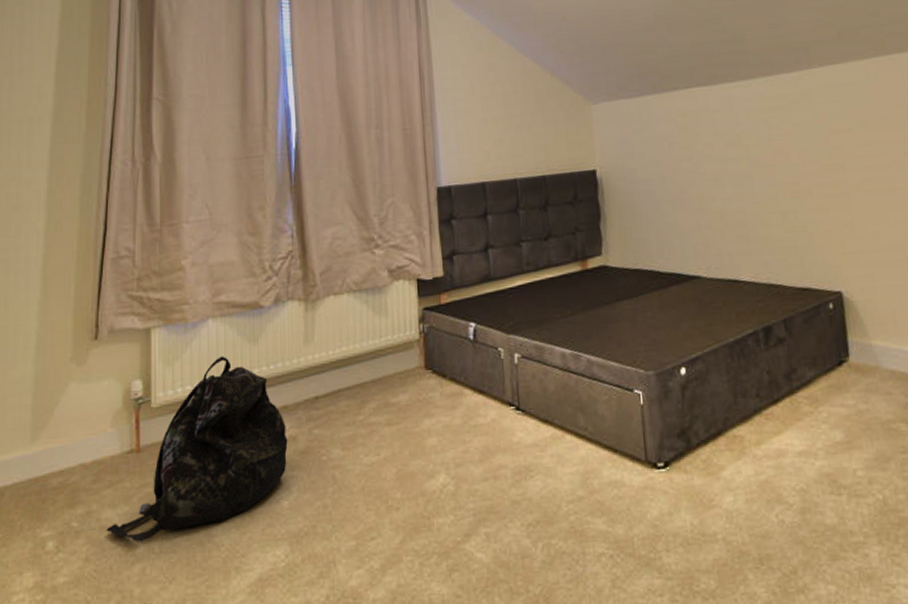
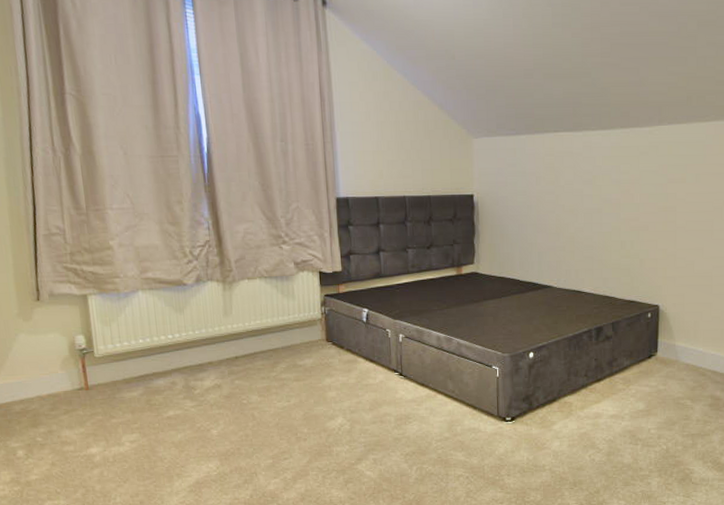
backpack: present [106,356,288,542] -> none [66,321,214,454]

